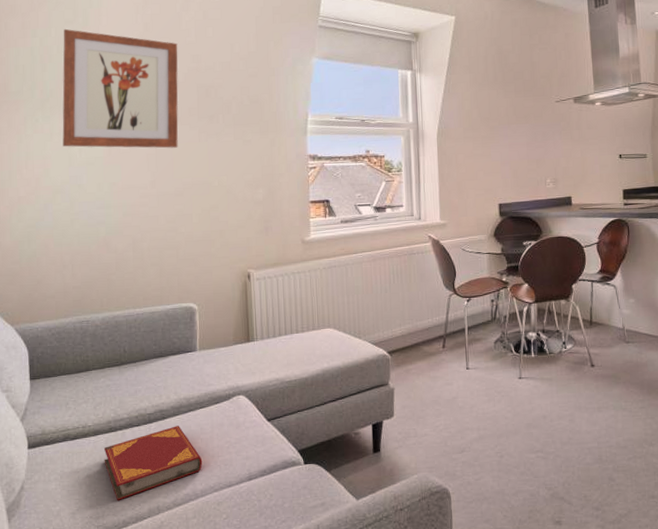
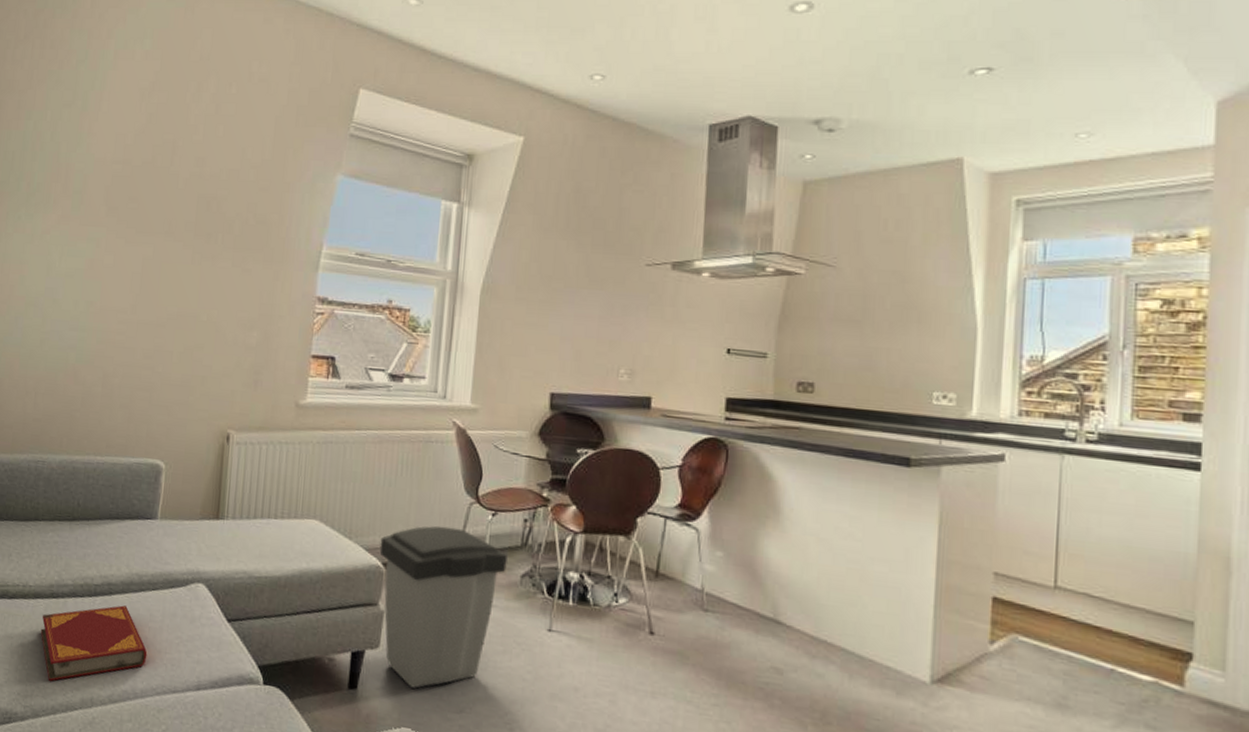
wall art: present [62,28,178,149] -> none [43,112,182,269]
trash can: none [384,315,483,442] -> present [379,525,508,689]

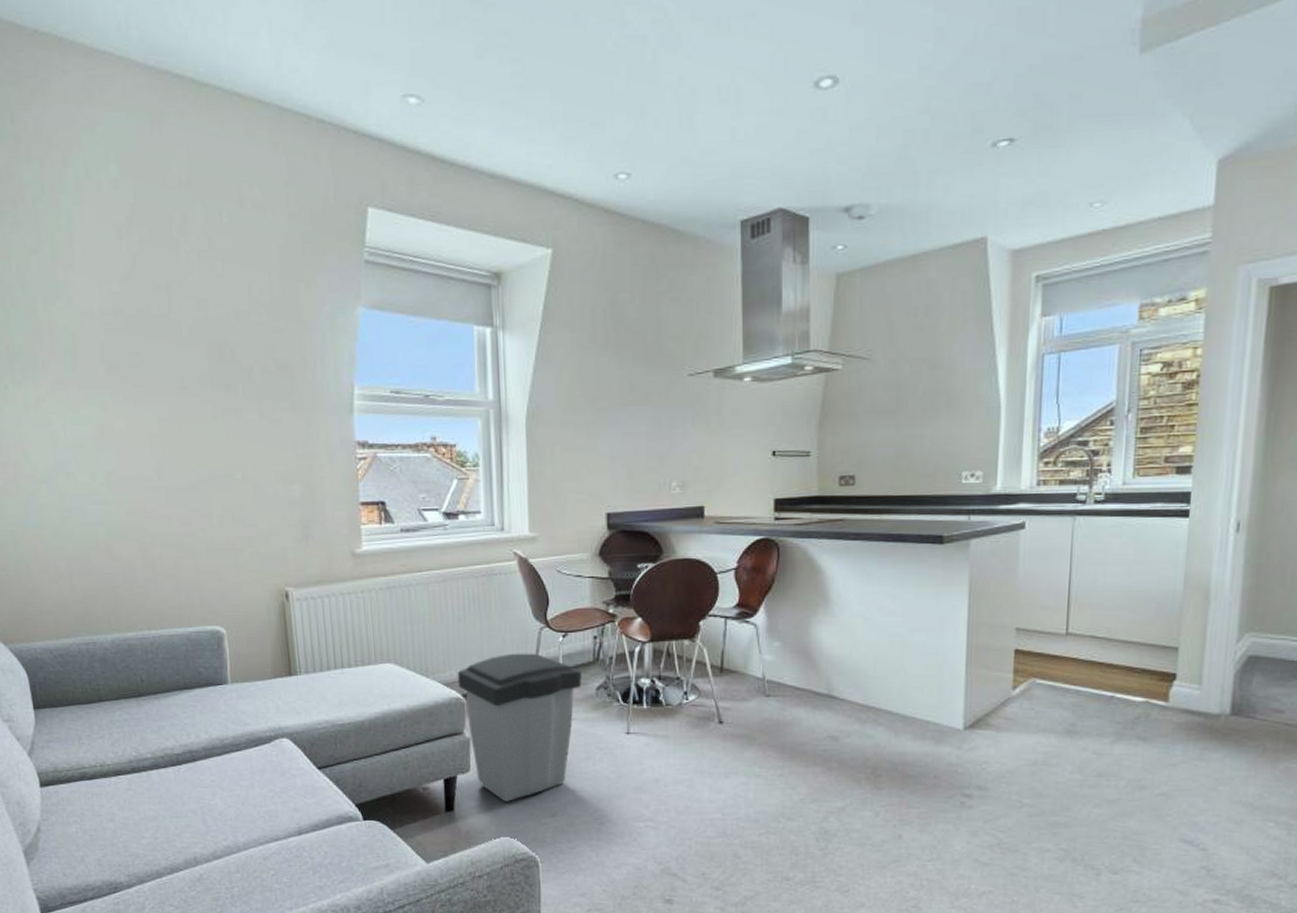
hardback book: present [40,605,148,681] -> none [127,769,244,849]

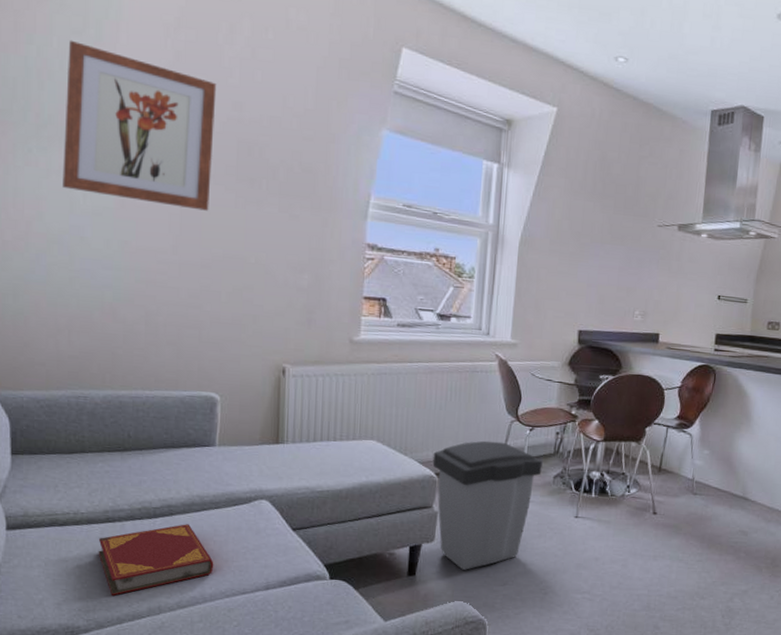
wall art: none [27,260,188,428] -> present [62,40,217,211]
hardback book: none [127,769,244,849] -> present [98,524,214,596]

